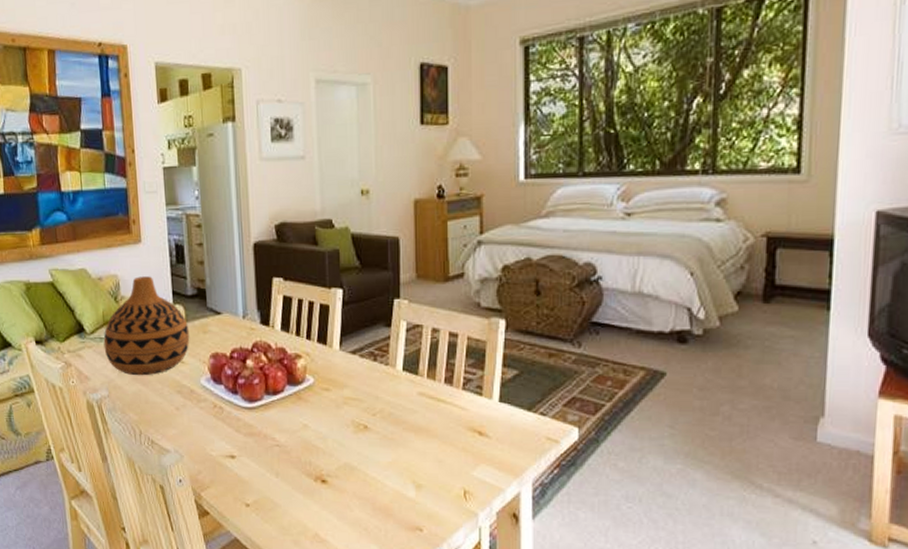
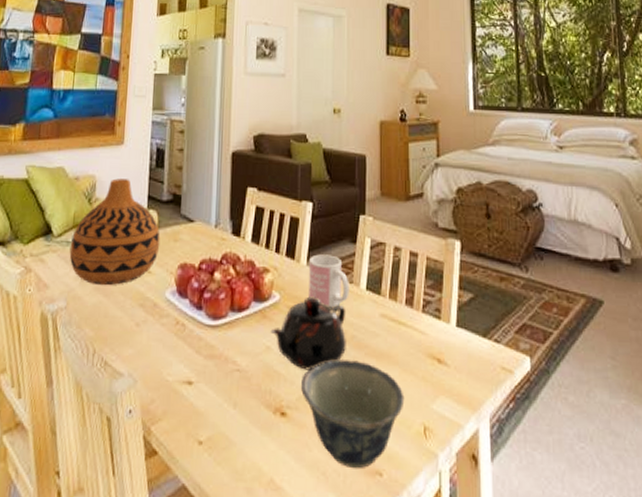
teapot: none [306,379,383,444] -> present [270,296,346,371]
bowl: none [340,434,444,526] -> present [301,360,405,469]
mug: none [342,339,385,388] -> present [309,254,349,308]

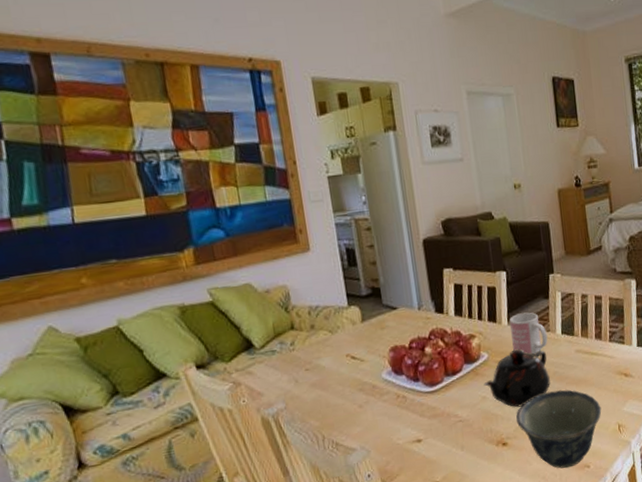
vase: present [69,178,160,286] -> none [275,282,368,383]

